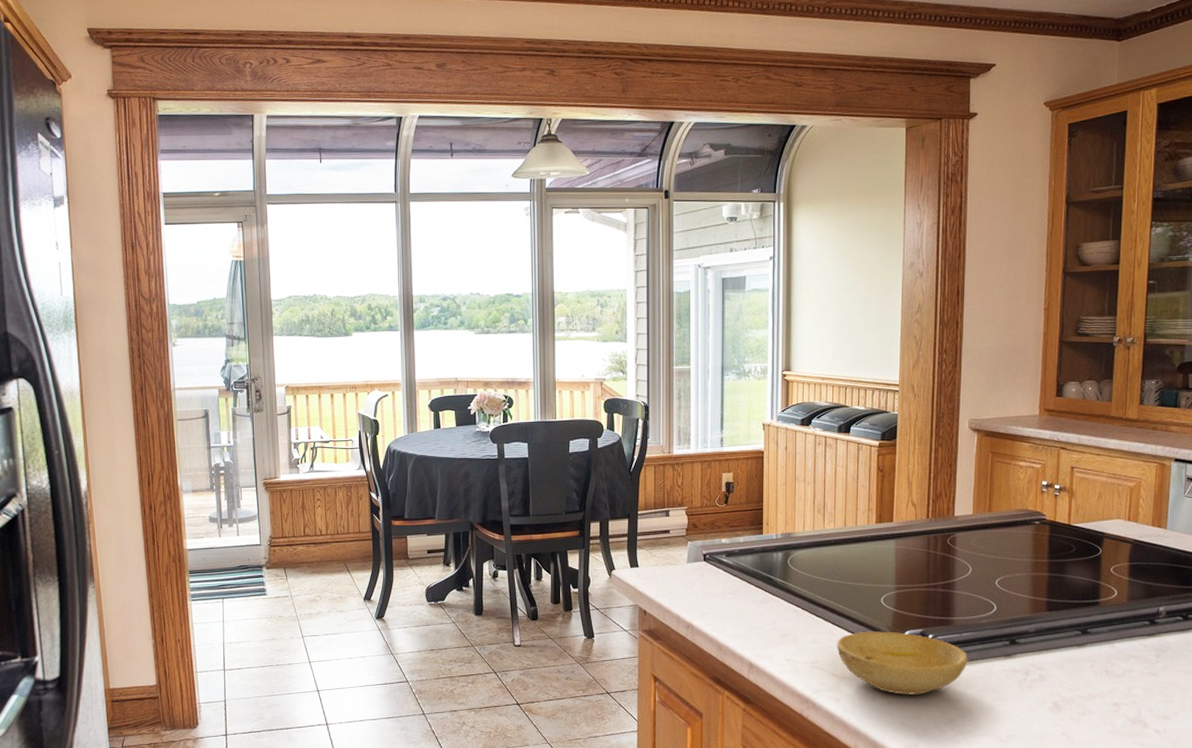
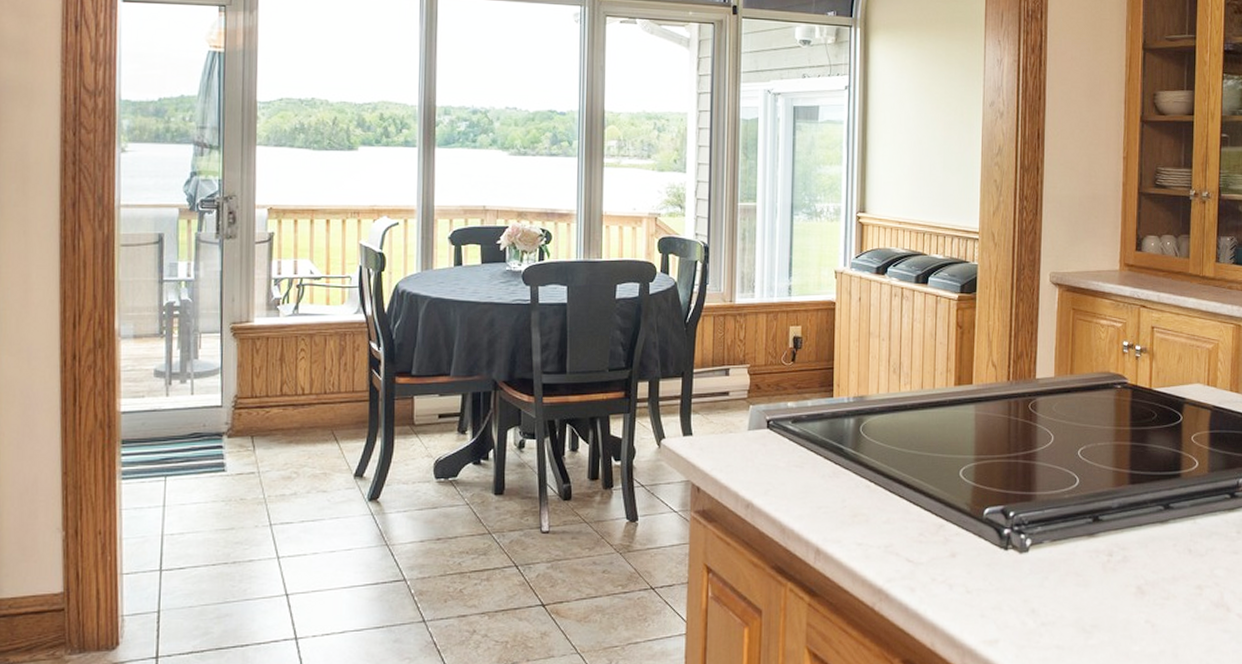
bowl: present [836,631,968,695] -> none [911,509,1050,582]

